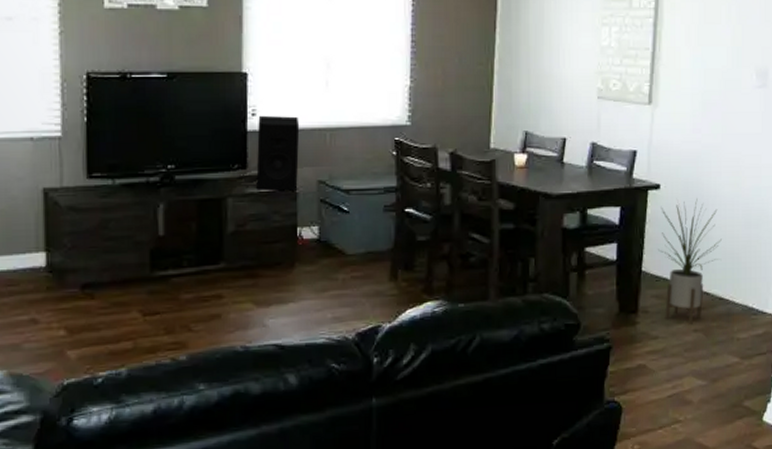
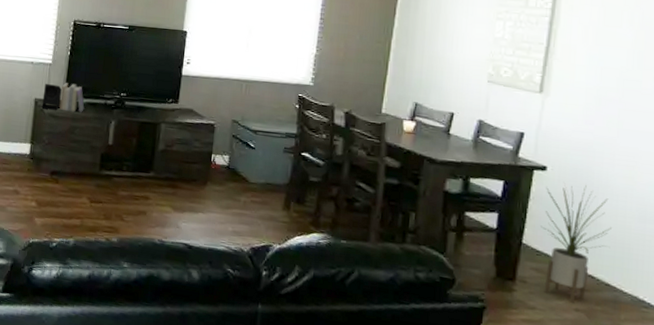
speaker: none [54,165,82,202] -> present [41,84,62,111]
books: none [81,160,118,200] -> present [59,83,85,113]
speaker: present [256,115,300,191] -> none [184,64,223,126]

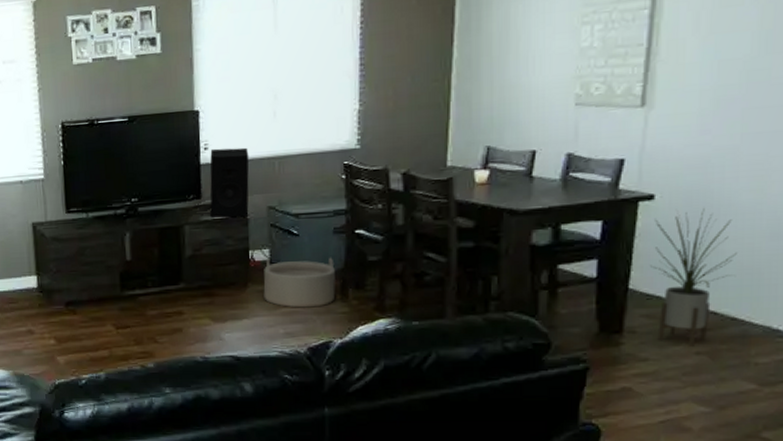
speaker: present [41,84,62,111] -> none [40,202,63,234]
books: present [59,83,85,113] -> none [61,197,92,232]
speaker: none [184,64,223,126] -> present [210,147,250,218]
basket: none [219,164,281,213] -> present [263,257,336,308]

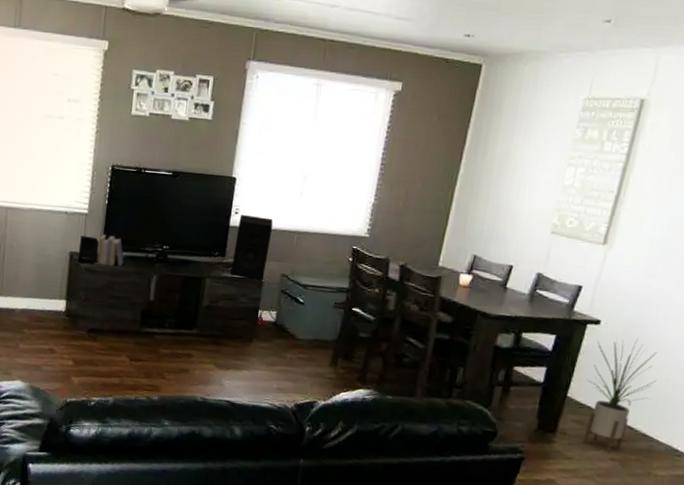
speaker: none [40,202,63,234] -> present [77,236,99,265]
books: none [61,197,92,232] -> present [97,234,124,267]
basket: present [263,257,336,308] -> none [264,320,330,370]

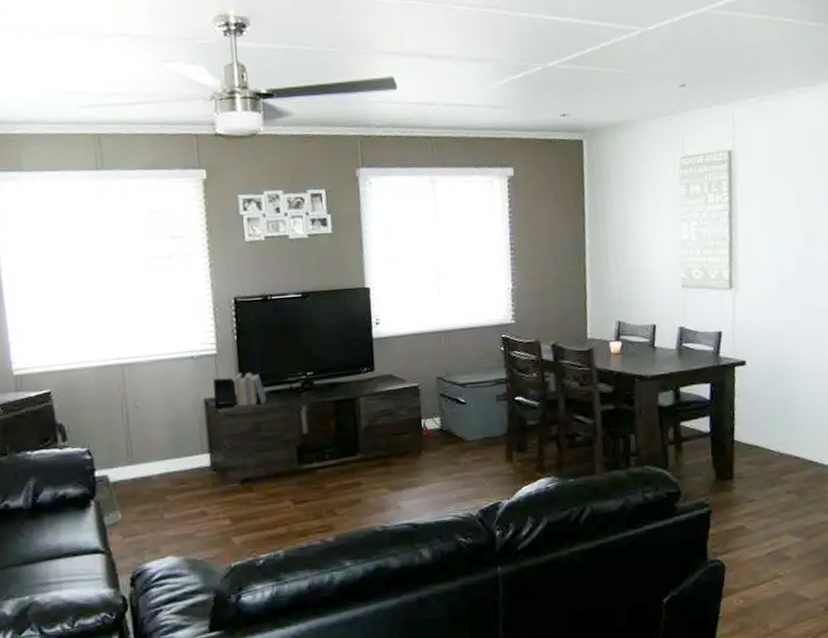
speaker: present [230,214,273,280] -> none [381,322,420,390]
house plant: present [582,339,658,453] -> none [748,372,807,487]

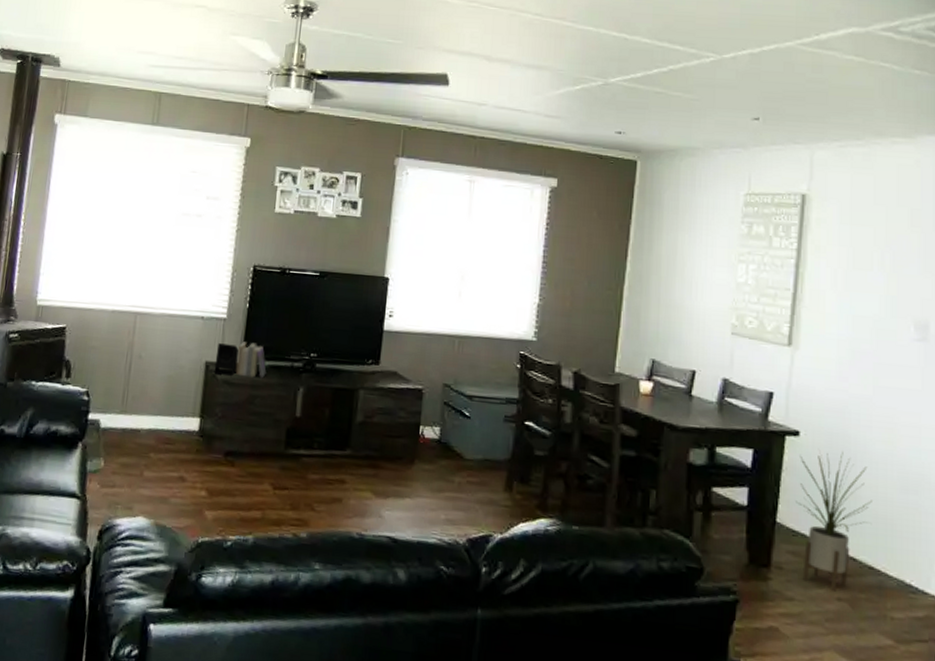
house plant: none [748,372,807,487] -> present [796,452,872,591]

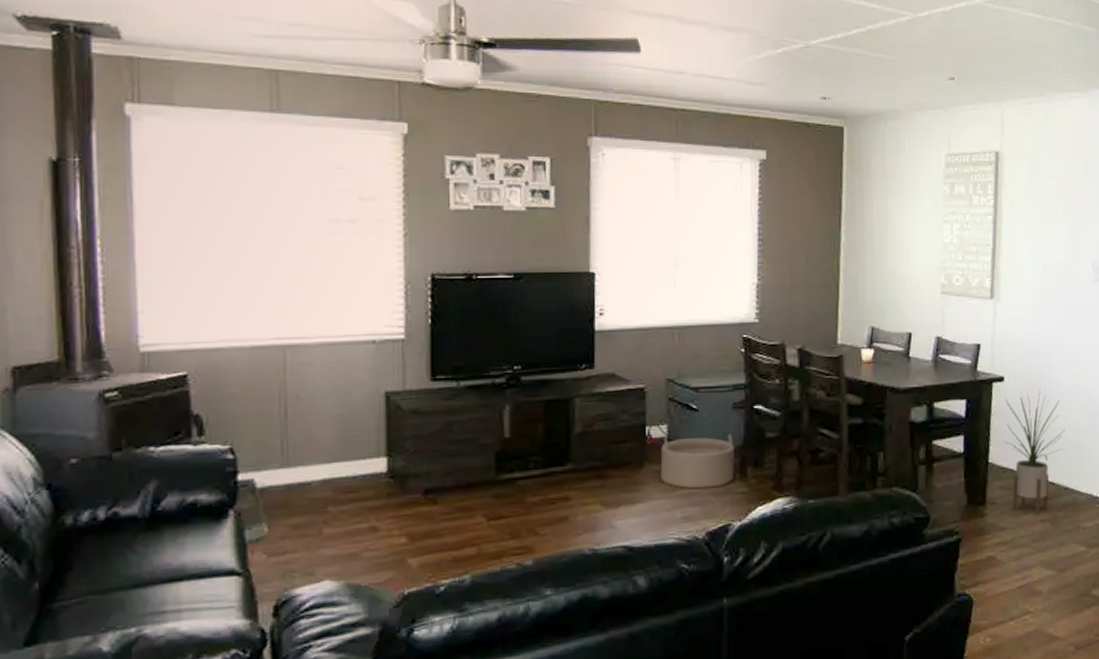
speaker: present [214,343,239,377] -> none [397,368,425,406]
books: present [236,341,267,379] -> none [425,363,463,403]
basket: none [429,437,502,496] -> present [660,433,735,489]

